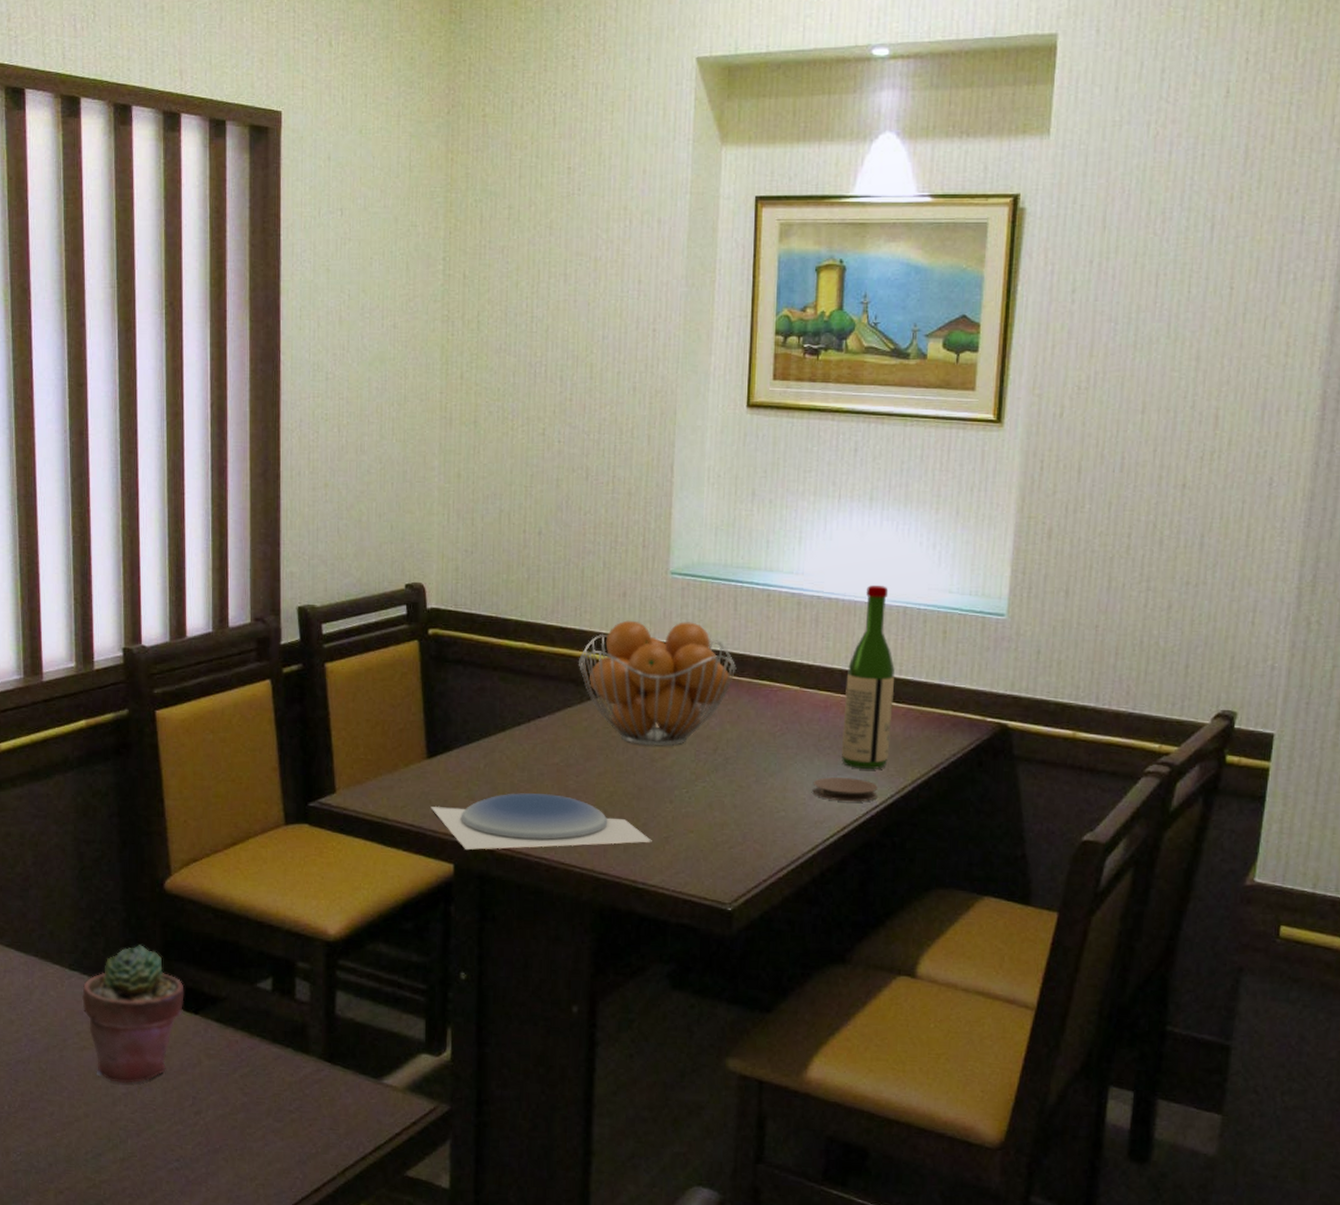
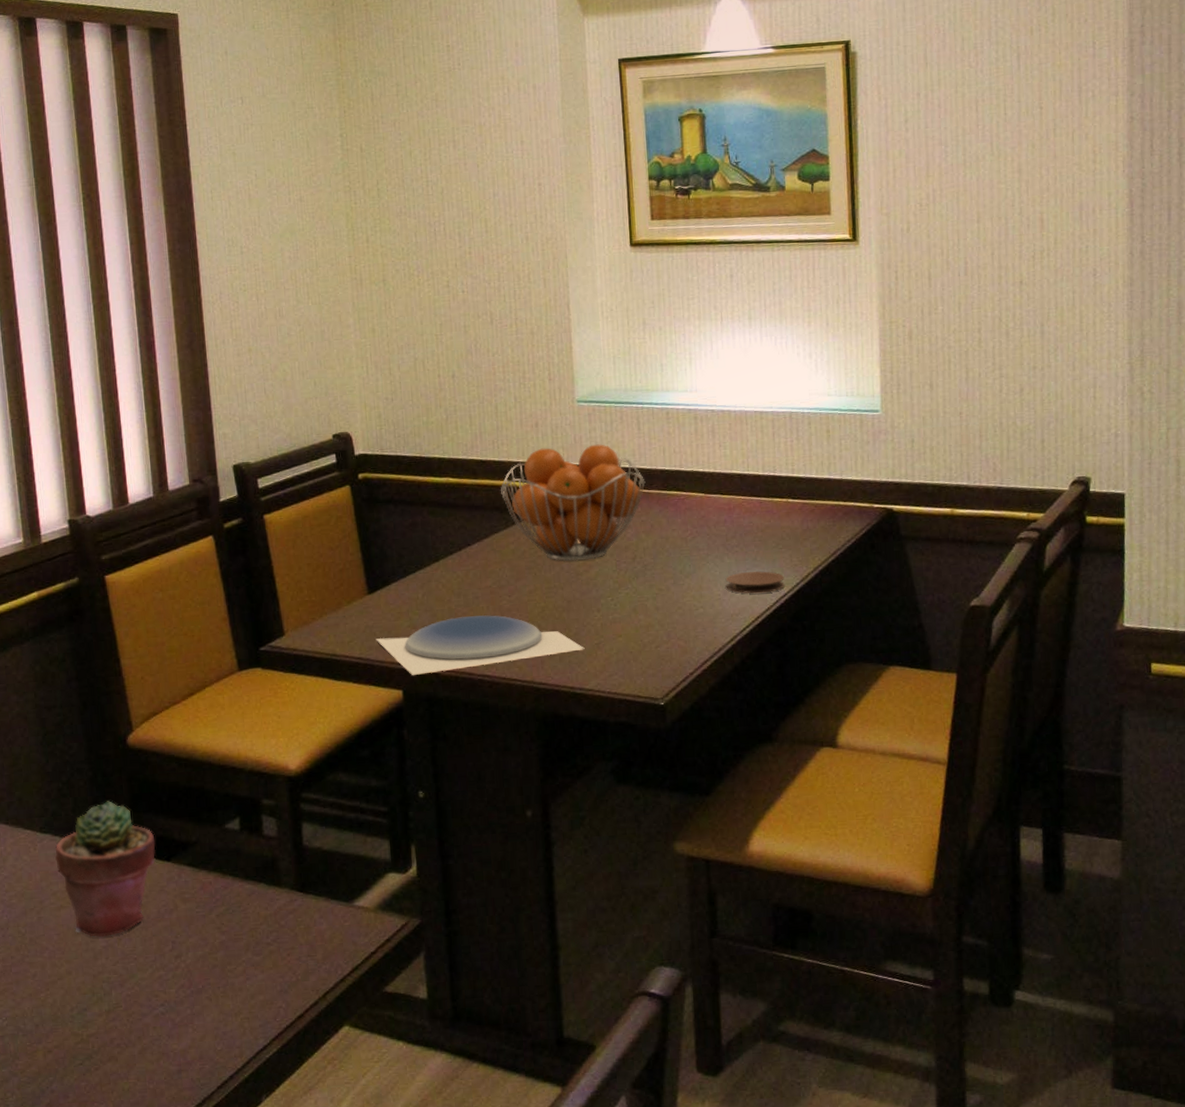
wine bottle: present [841,585,895,769] -> none [745,395,791,562]

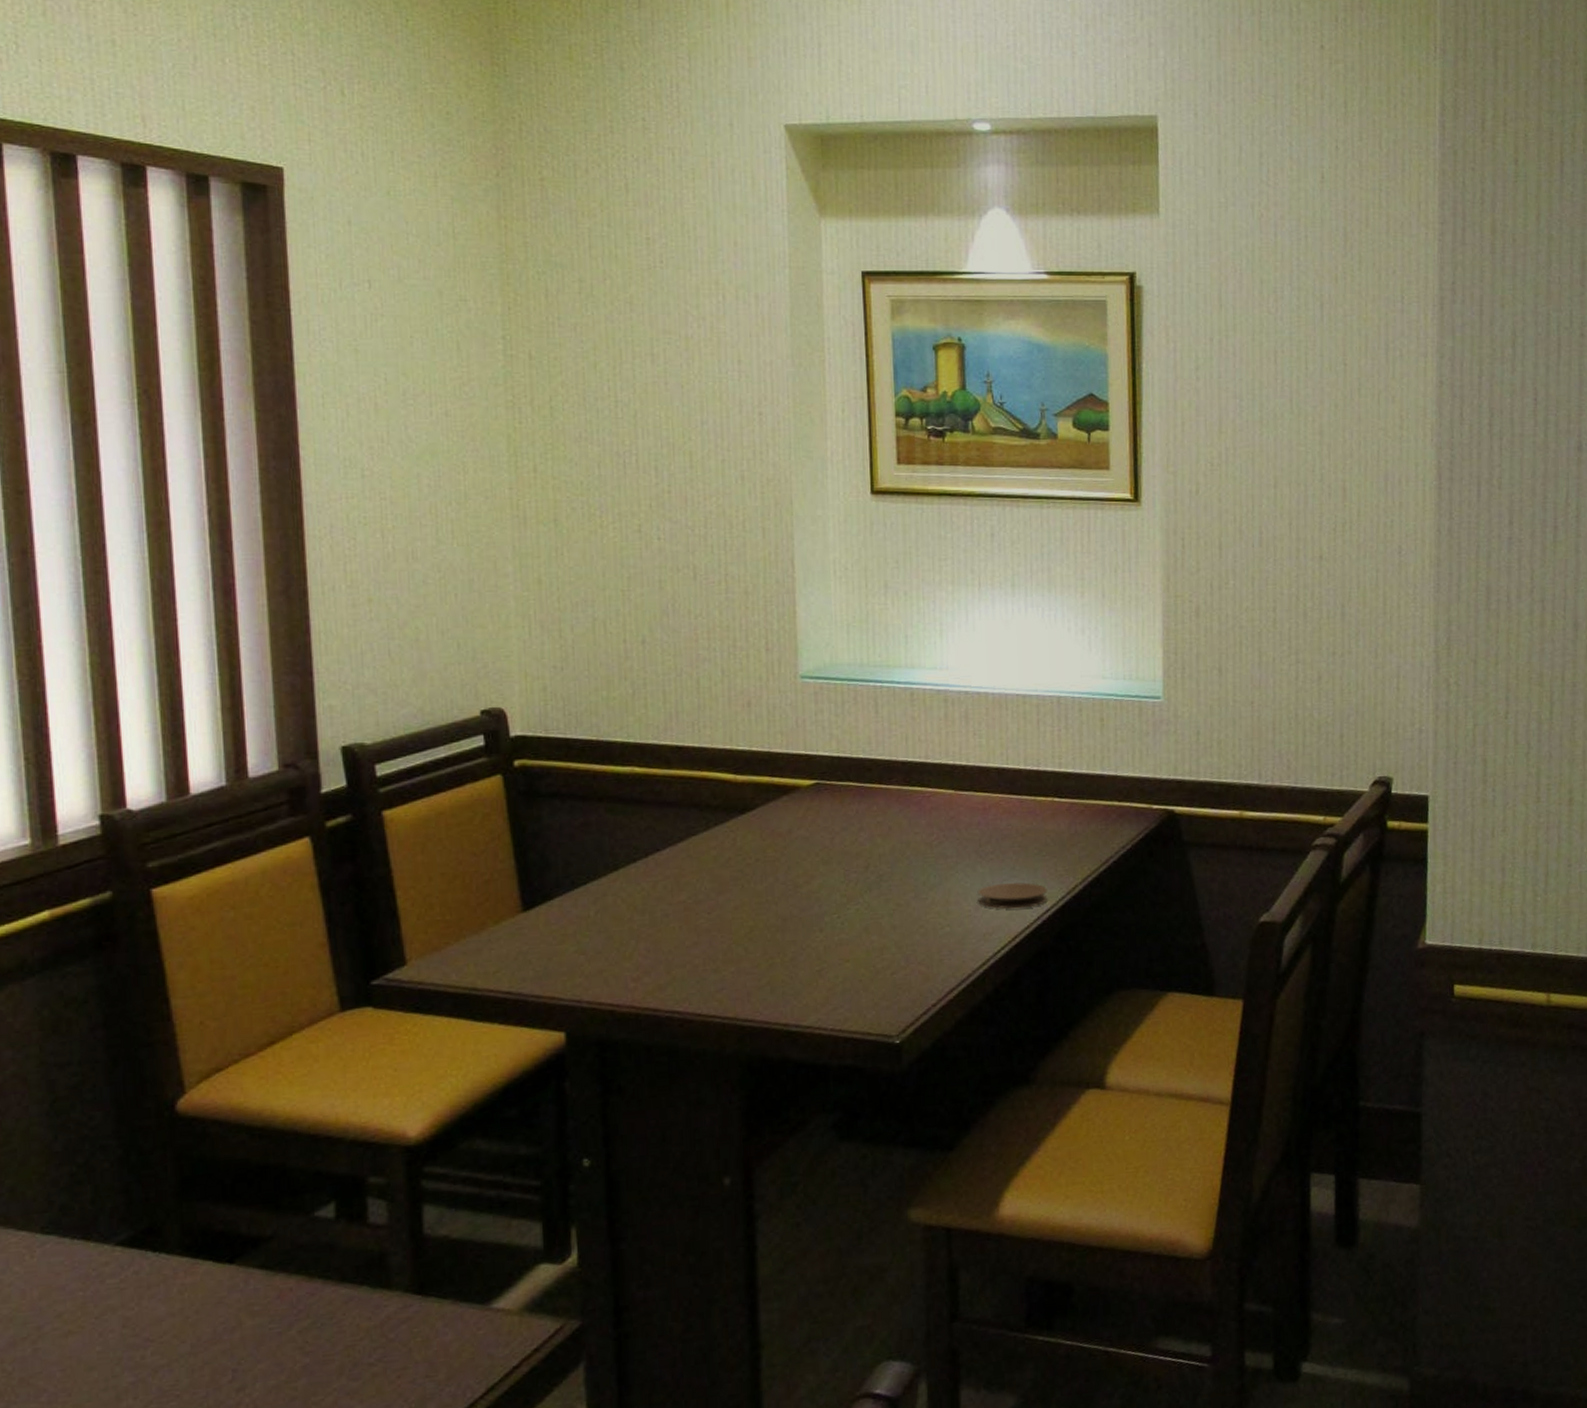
potted succulent: present [55,801,156,937] -> none [63,1187,213,1371]
plate: present [376,615,585,675] -> none [531,936,803,1013]
fruit basket: present [501,444,646,561] -> none [701,729,883,871]

